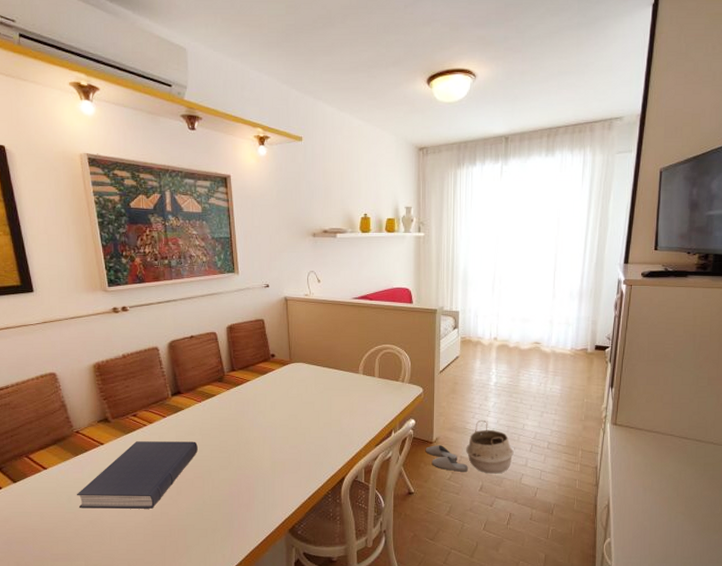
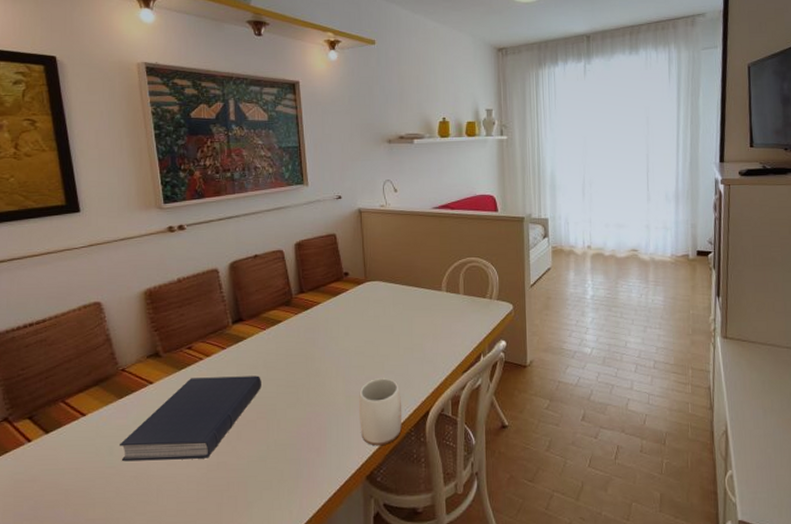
mug: none [283,447,321,505] -> present [359,377,402,446]
slippers: present [425,445,468,472] -> none [518,369,568,399]
woven basket: present [466,421,514,474] -> none [564,339,617,400]

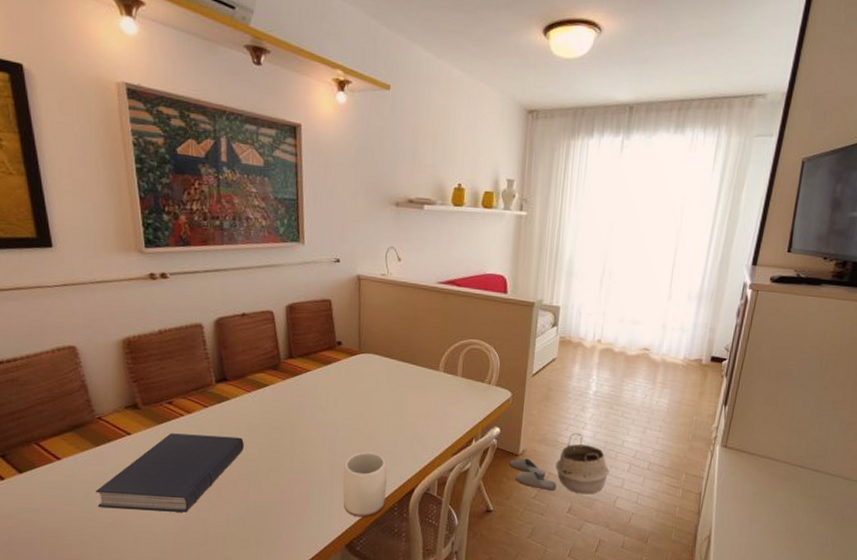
slippers: none [518,369,568,399] -> present [509,458,557,490]
woven basket: none [564,339,617,400] -> present [555,433,610,495]

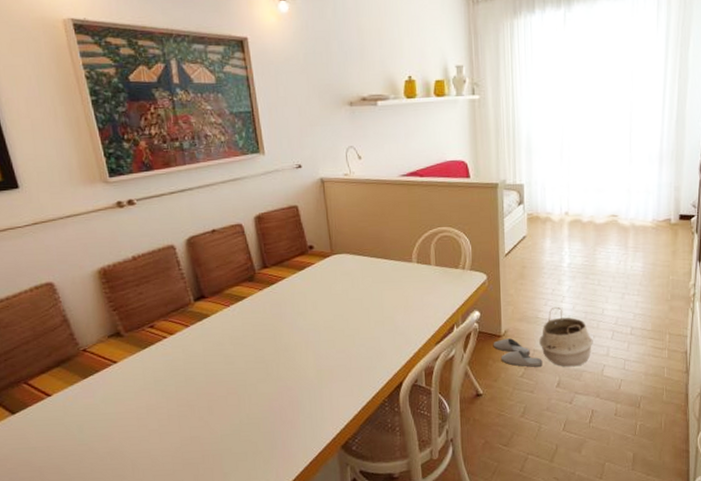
book: present [96,433,244,513] -> none [89,352,230,439]
mug: present [343,451,388,518] -> none [330,350,375,417]

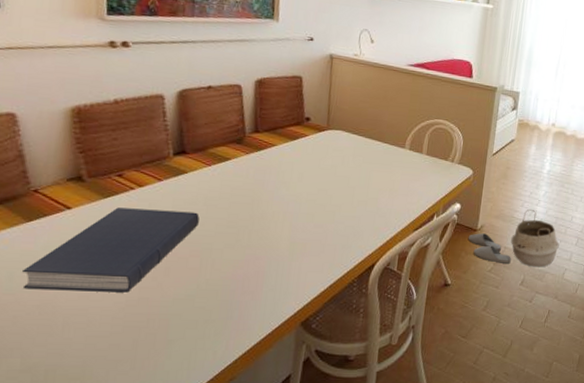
book: none [89,352,230,439] -> present [22,207,200,293]

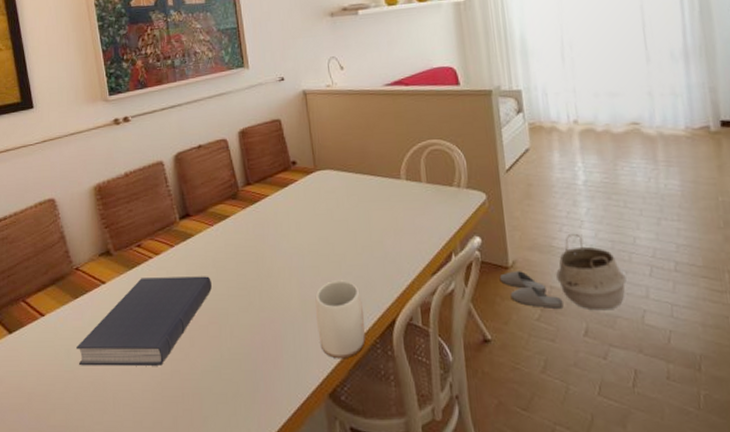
mug: none [301,227,349,294] -> present [315,279,365,359]

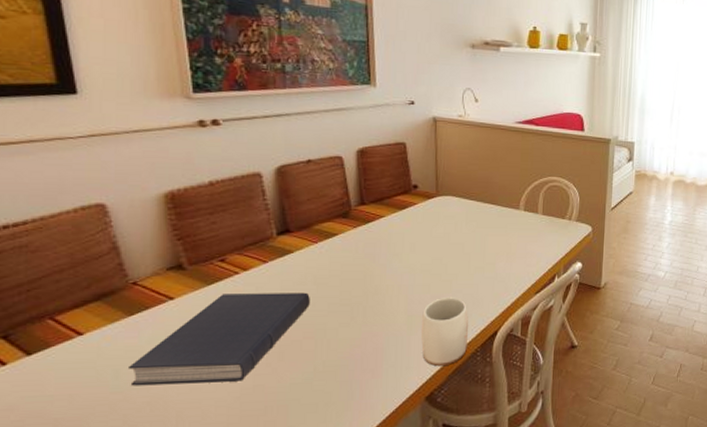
slippers: present [499,271,563,308] -> none [592,291,638,320]
woven basket: present [556,234,627,311] -> none [636,263,687,322]

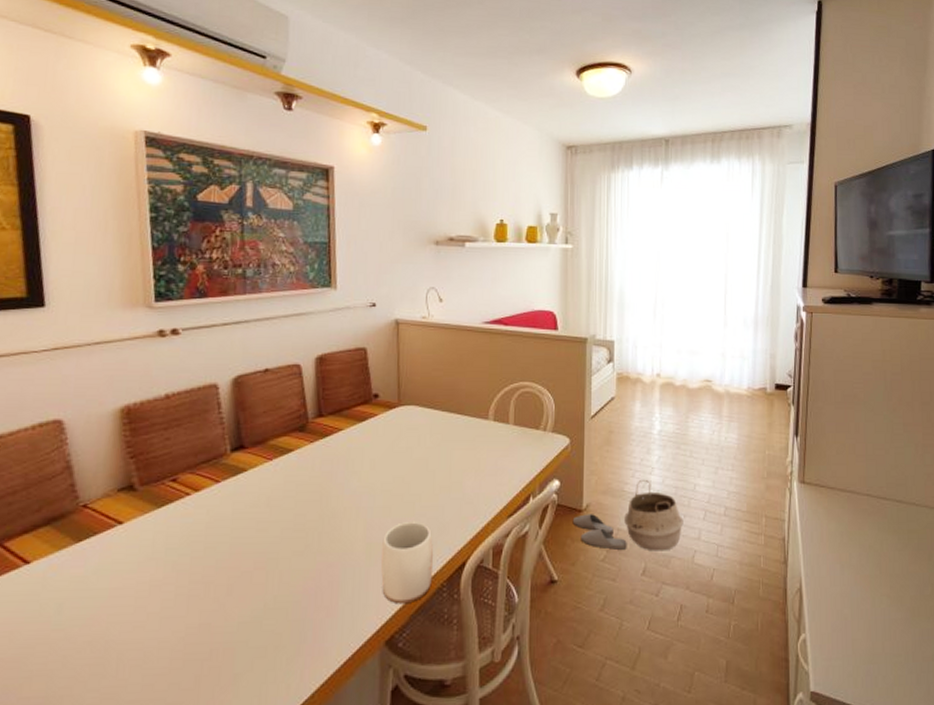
book: present [129,292,310,386] -> none [72,516,263,623]
slippers: none [592,291,638,320] -> present [572,514,627,550]
woven basket: none [636,263,687,322] -> present [624,480,684,551]

